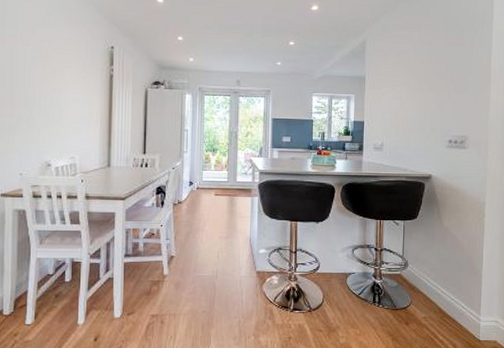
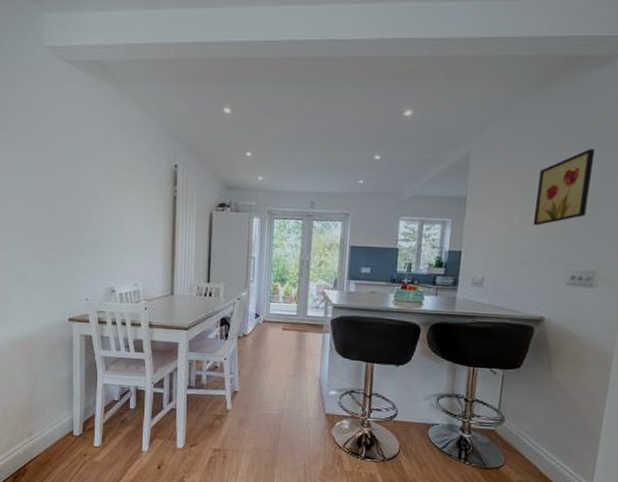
wall art: none [417,40,458,100] -> present [533,149,596,225]

